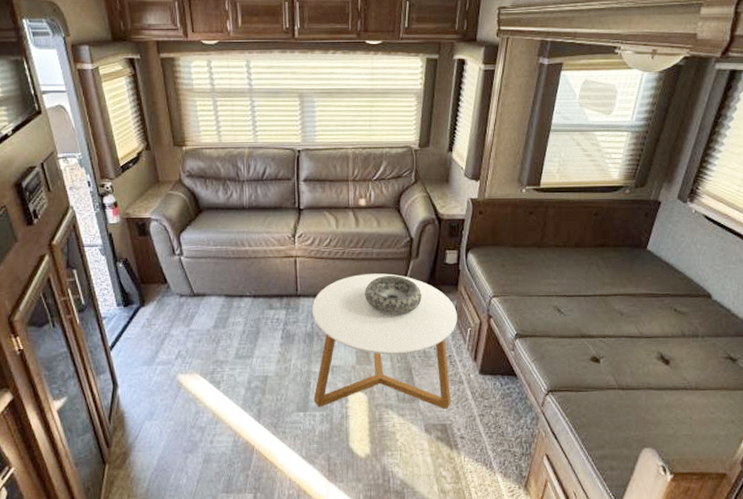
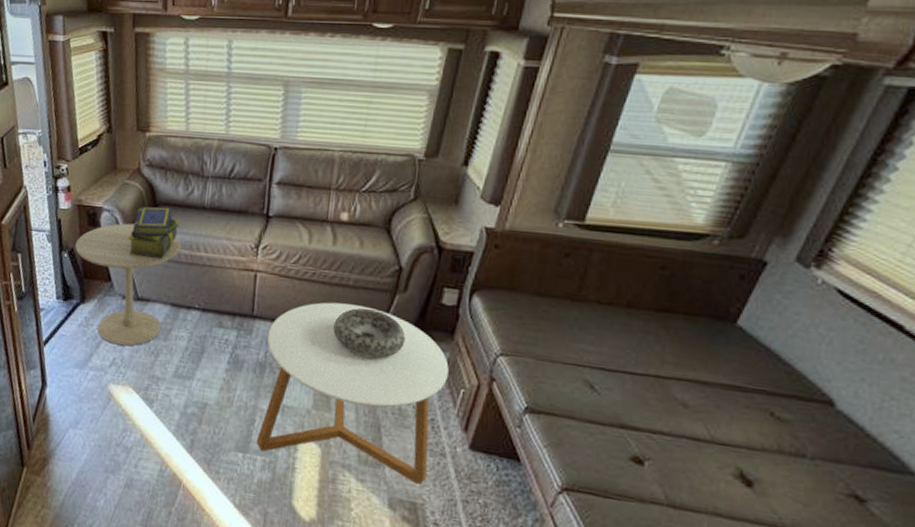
side table: none [129,229,228,339] -> present [75,223,182,346]
stack of books: none [178,211,224,258] -> present [128,206,180,260]

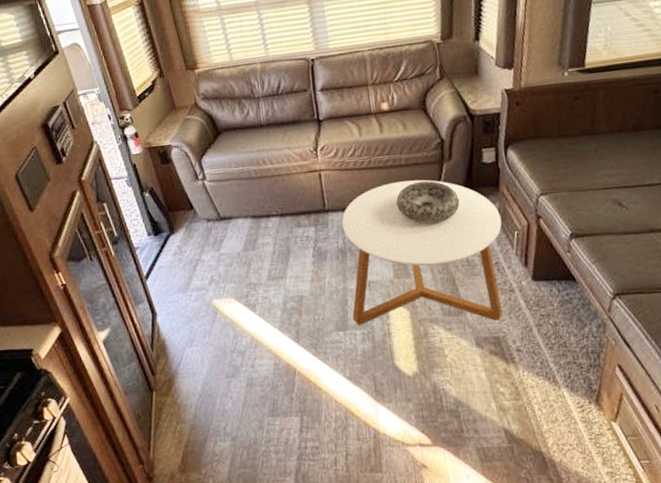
side table: present [75,223,182,346] -> none [153,153,249,264]
stack of books: present [128,206,180,260] -> none [200,132,243,182]

